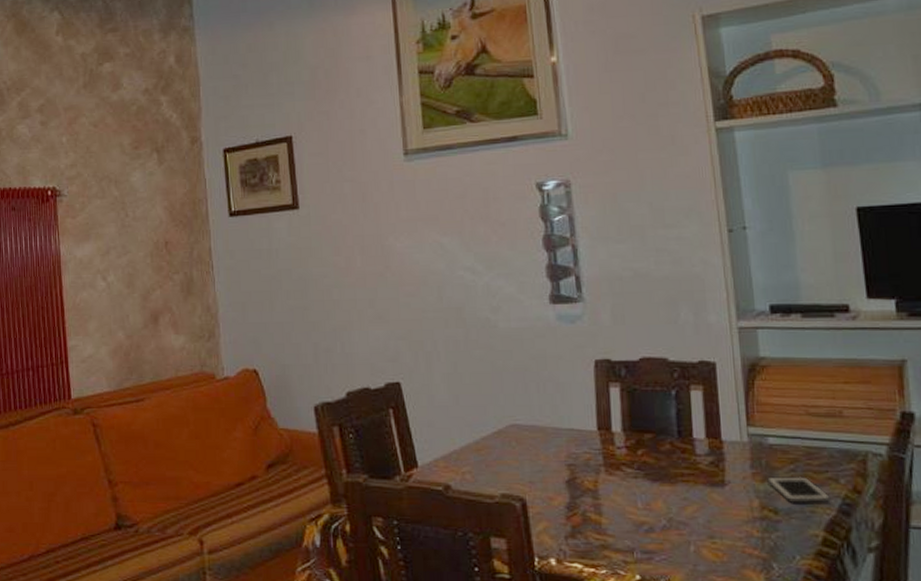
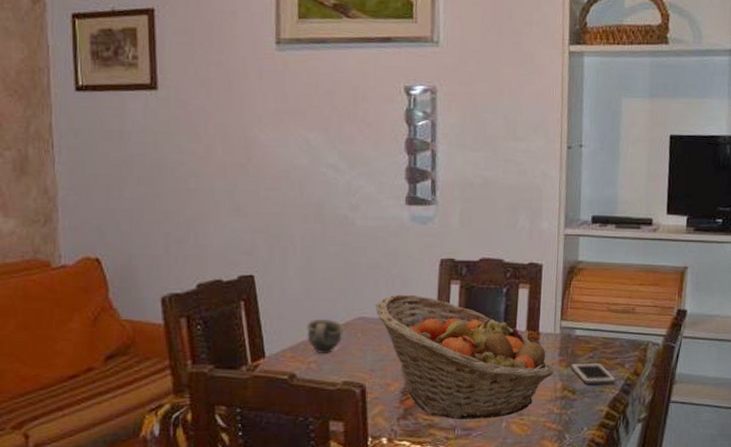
cup: none [457,426,496,463] -> present [306,318,344,353]
fruit basket: none [529,399,747,541] -> present [376,294,554,420]

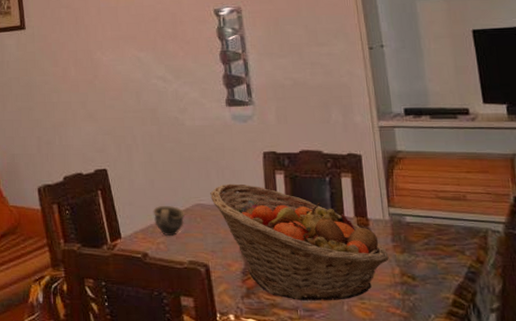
cell phone: present [570,362,616,385] -> none [406,249,458,272]

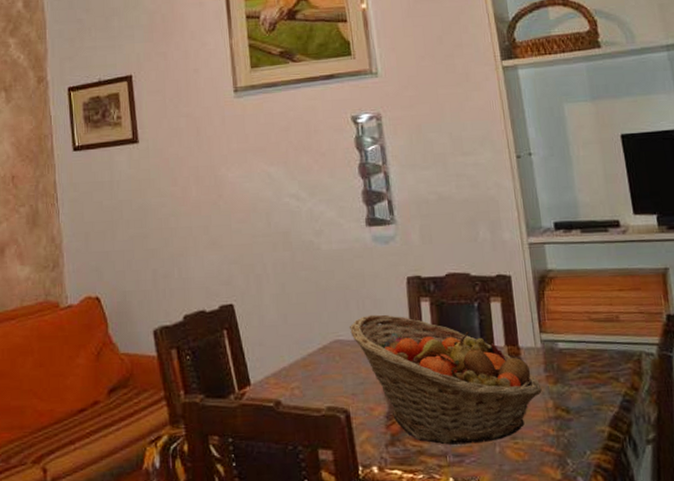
cup: present [153,205,185,236] -> none [286,343,322,379]

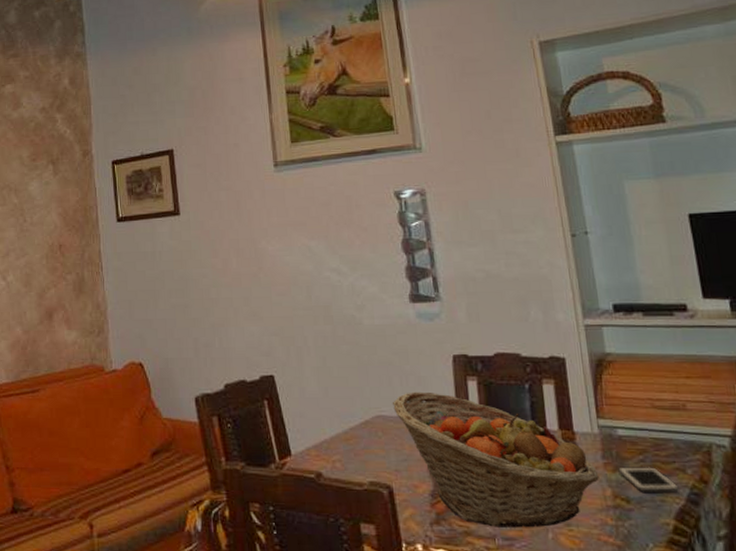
cell phone: none [559,377,613,403] -> present [618,467,679,494]

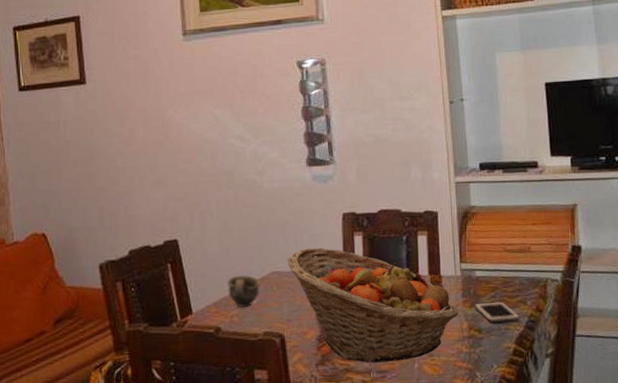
cup: none [327,417,364,452] -> present [227,274,260,307]

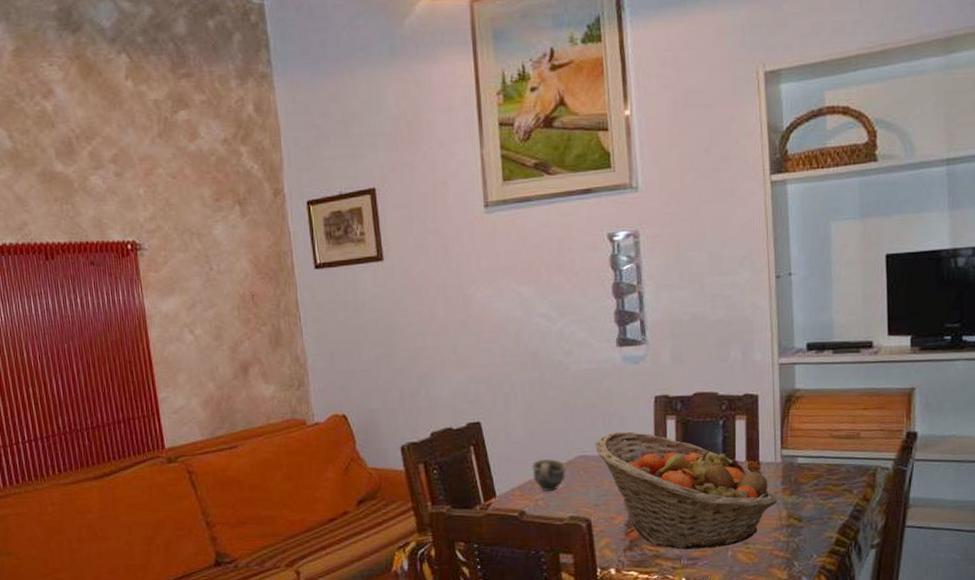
cell phone: present [474,301,520,323] -> none [795,489,844,512]

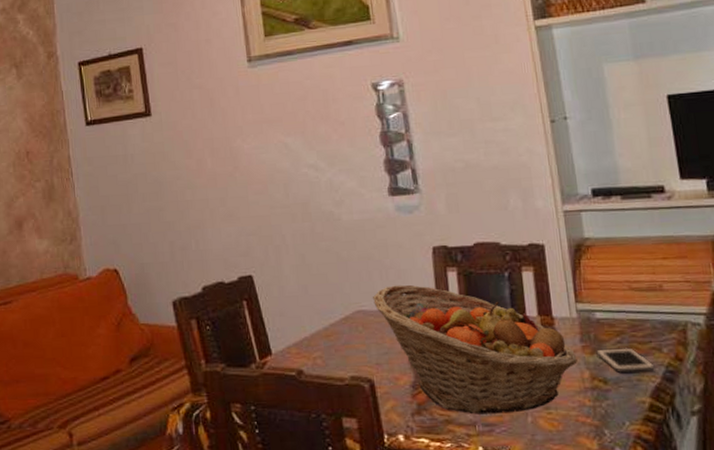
cup: present [531,458,566,491] -> none [307,313,344,349]
cell phone: none [795,489,844,512] -> present [596,348,655,374]

